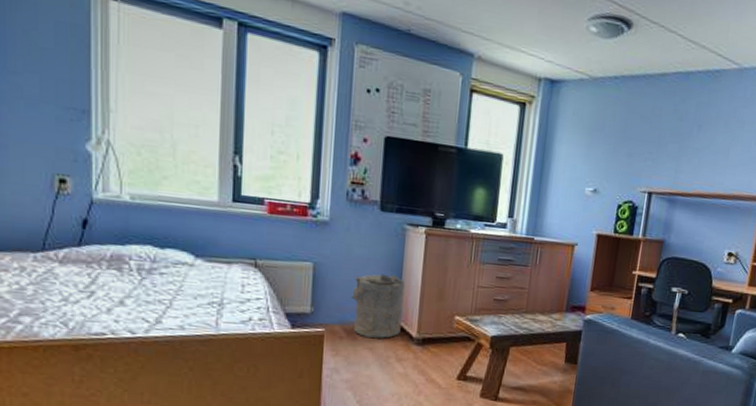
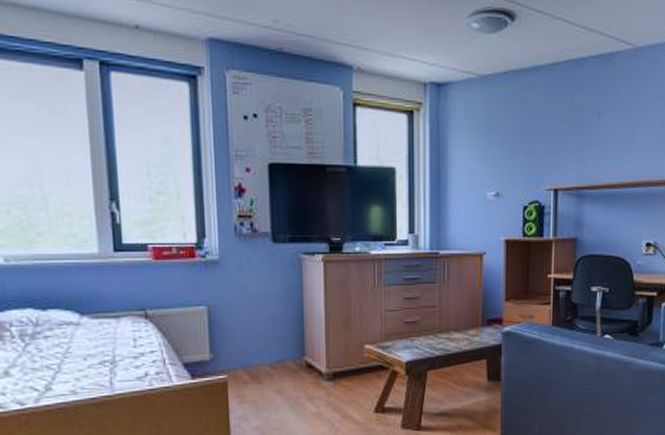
laundry hamper: present [352,274,405,339] -> none [252,309,308,379]

